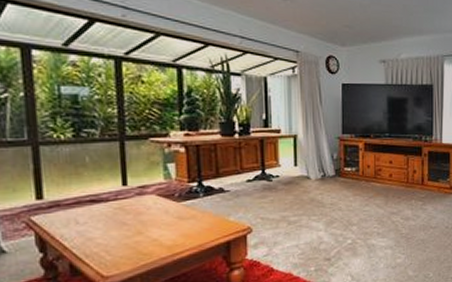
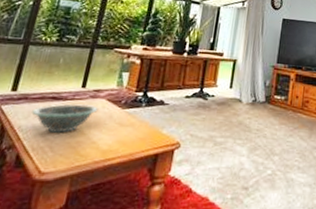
decorative bowl: none [71,203,150,237] -> present [32,104,98,133]

